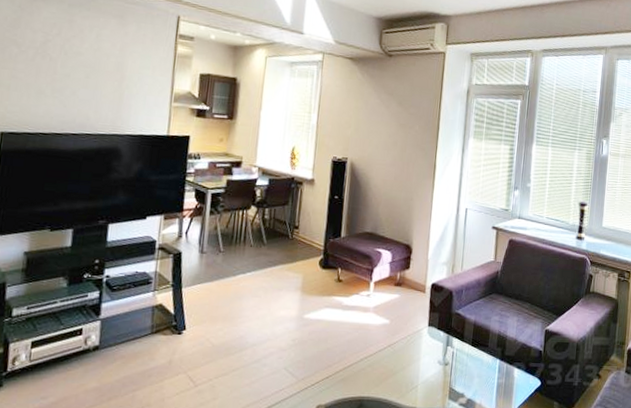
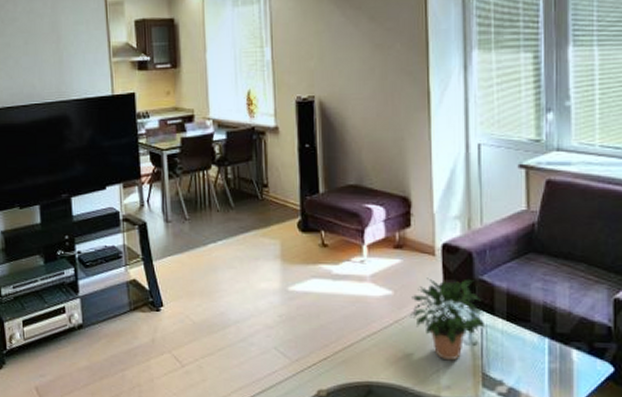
potted plant: none [401,310,456,378] -> present [410,278,486,361]

